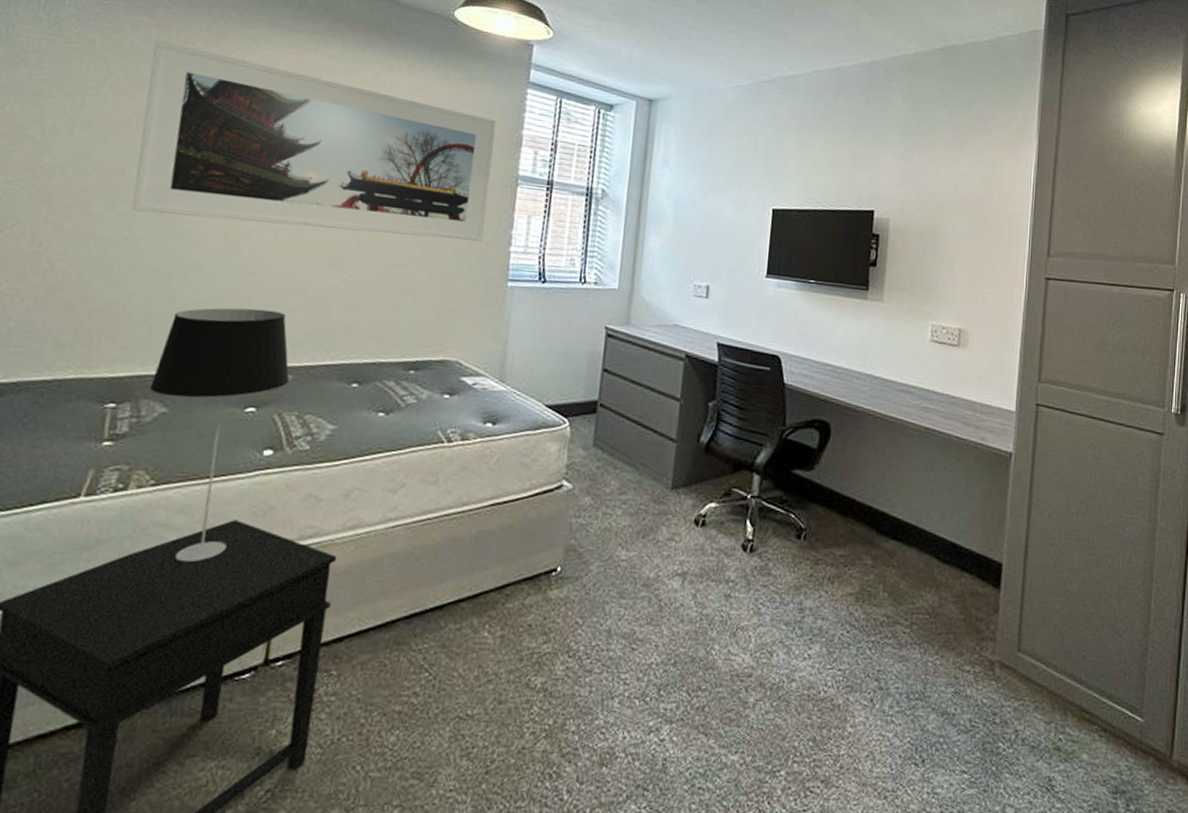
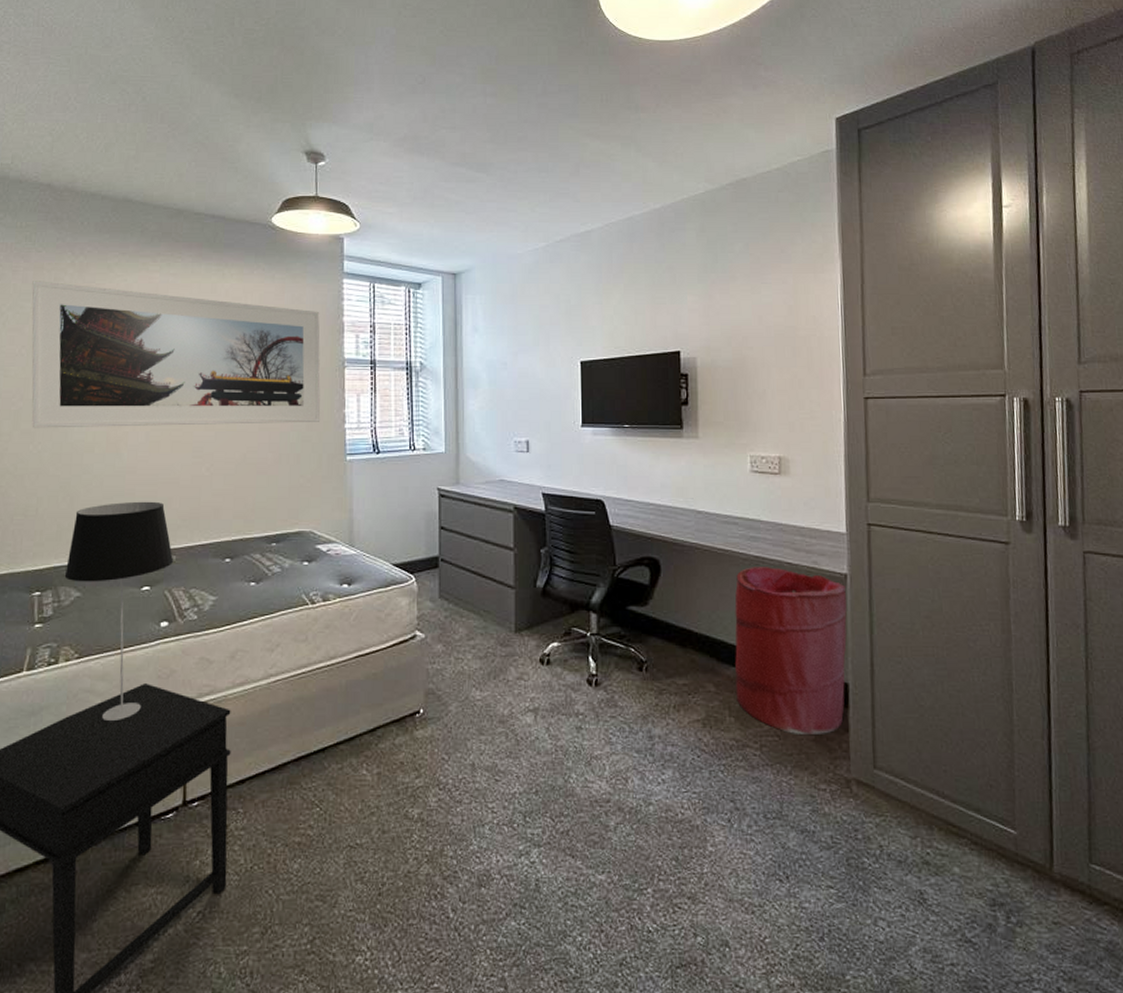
laundry hamper: none [892,438,1009,614] -> present [735,567,847,734]

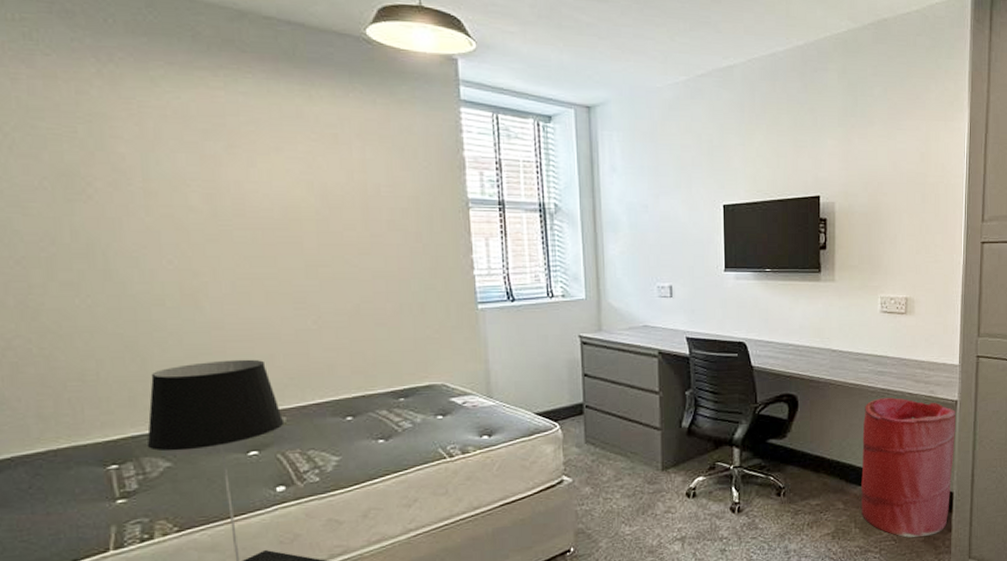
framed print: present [32,281,321,428] -> none [43,93,445,279]

